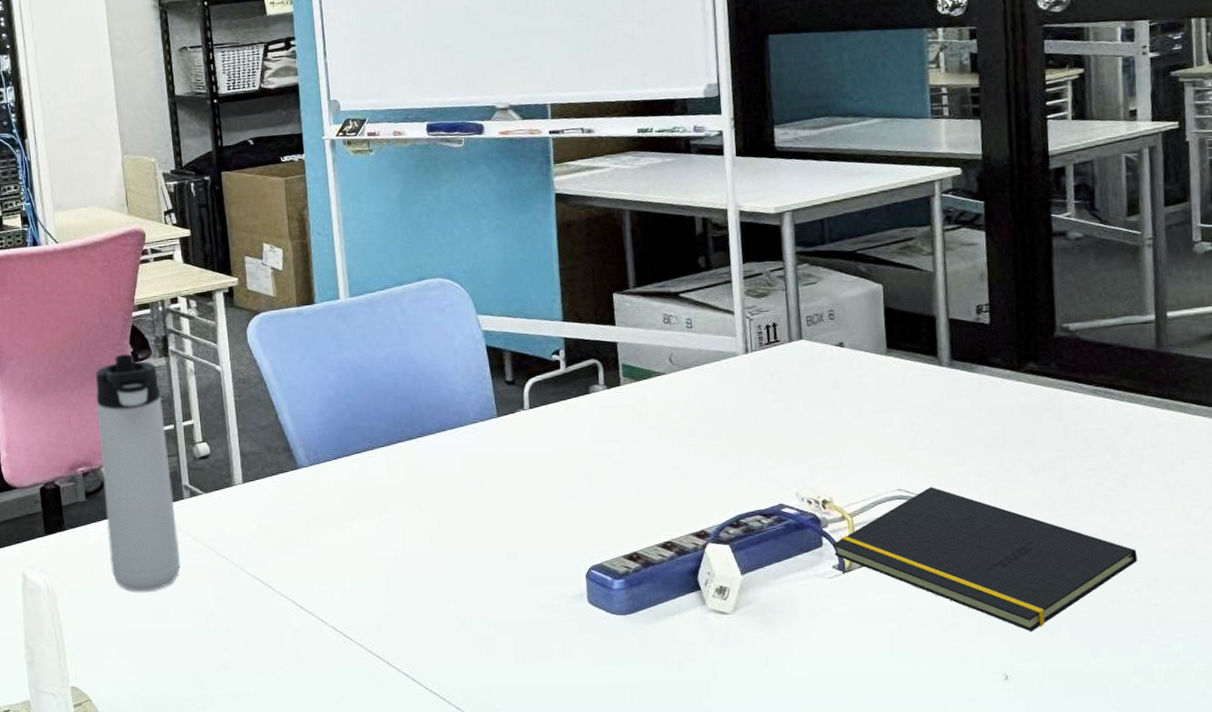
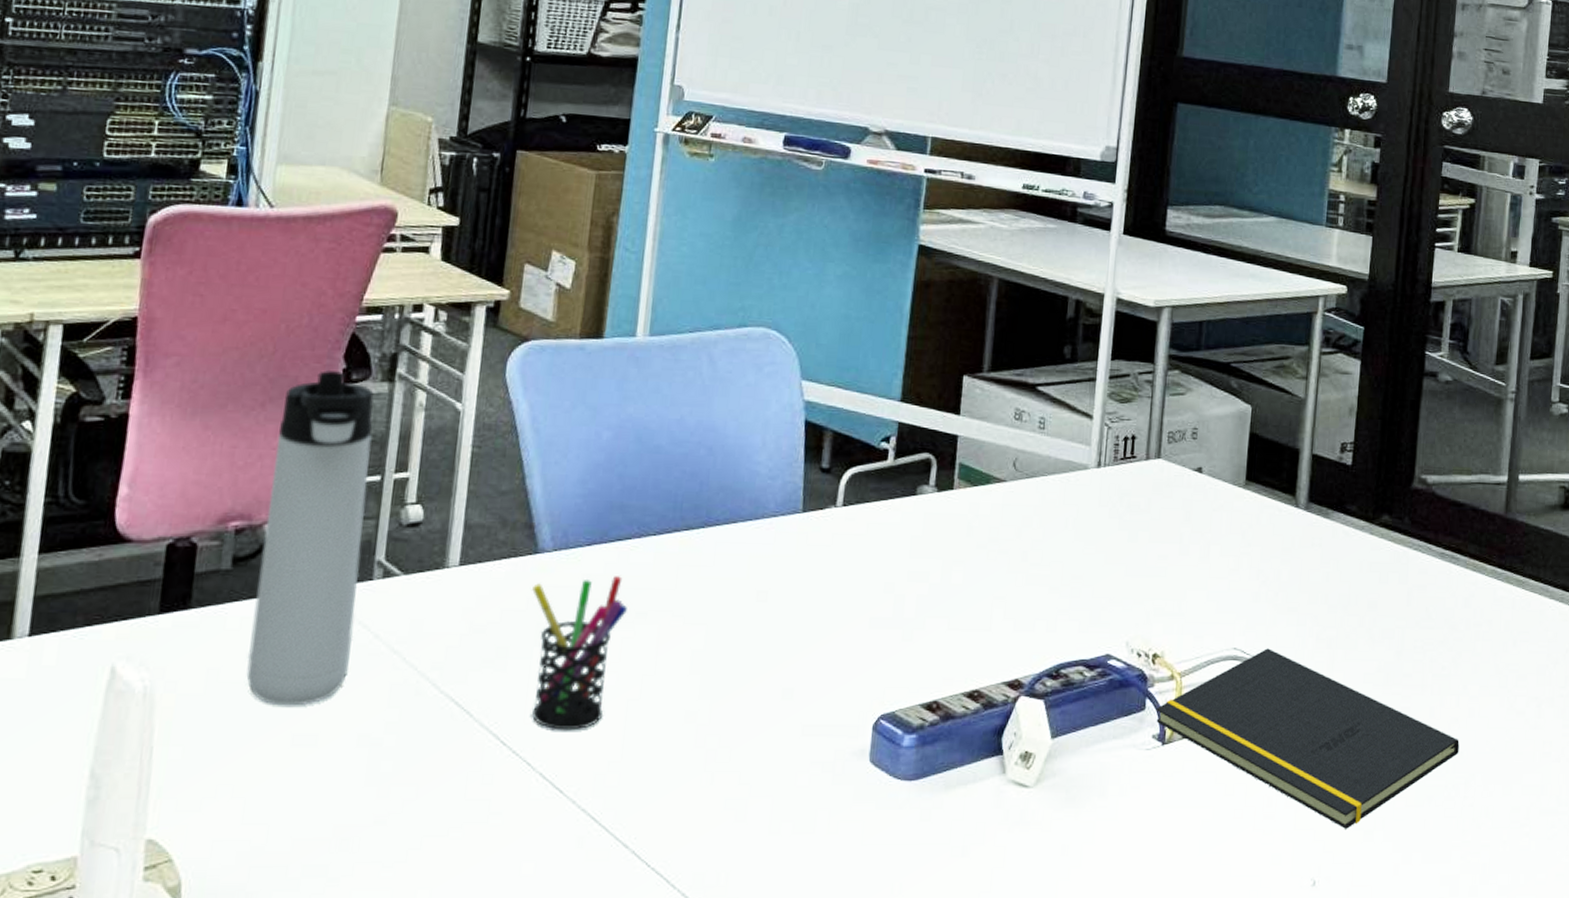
pen holder: none [298,479,374,596] -> present [531,576,627,731]

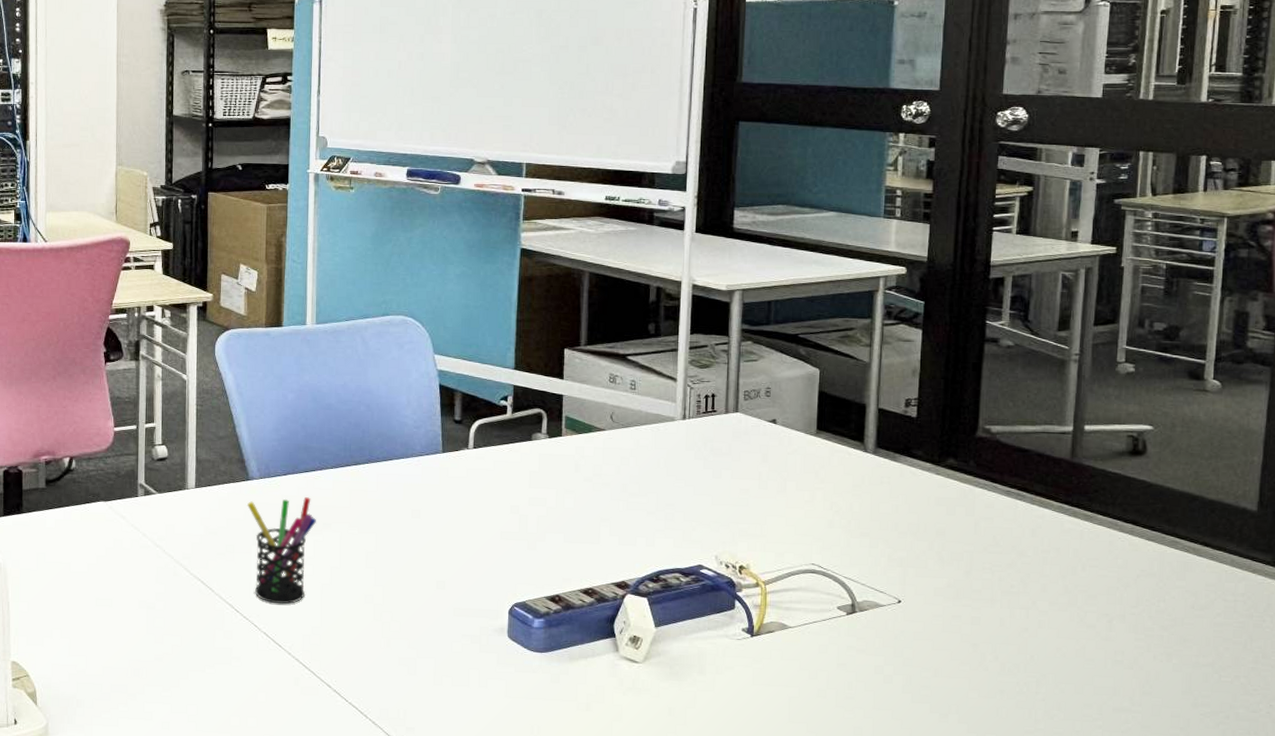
thermos bottle: present [246,369,374,706] -> none [61,353,129,580]
notepad: present [1156,648,1460,829] -> none [744,565,1030,712]

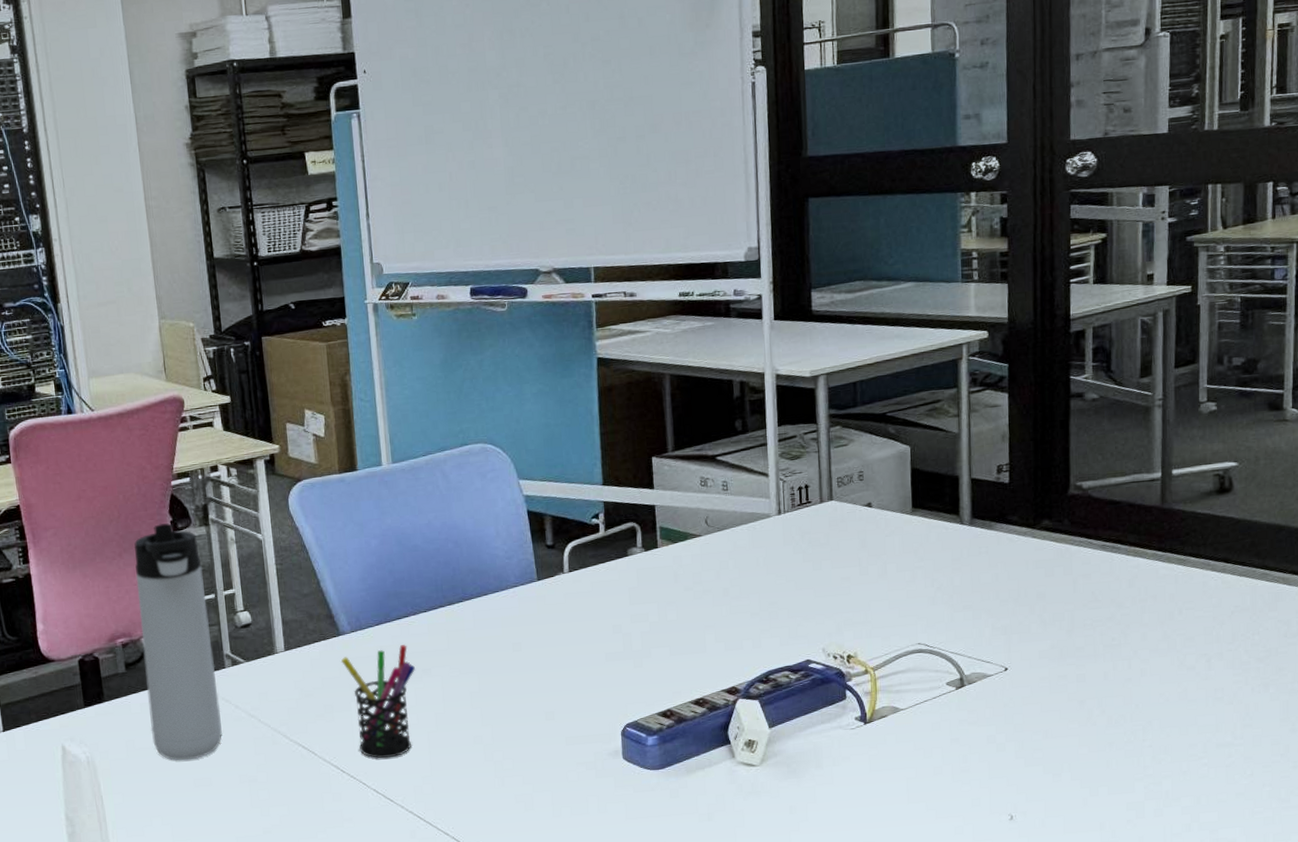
thermos bottle: none [61,353,129,580] -> present [134,523,223,761]

